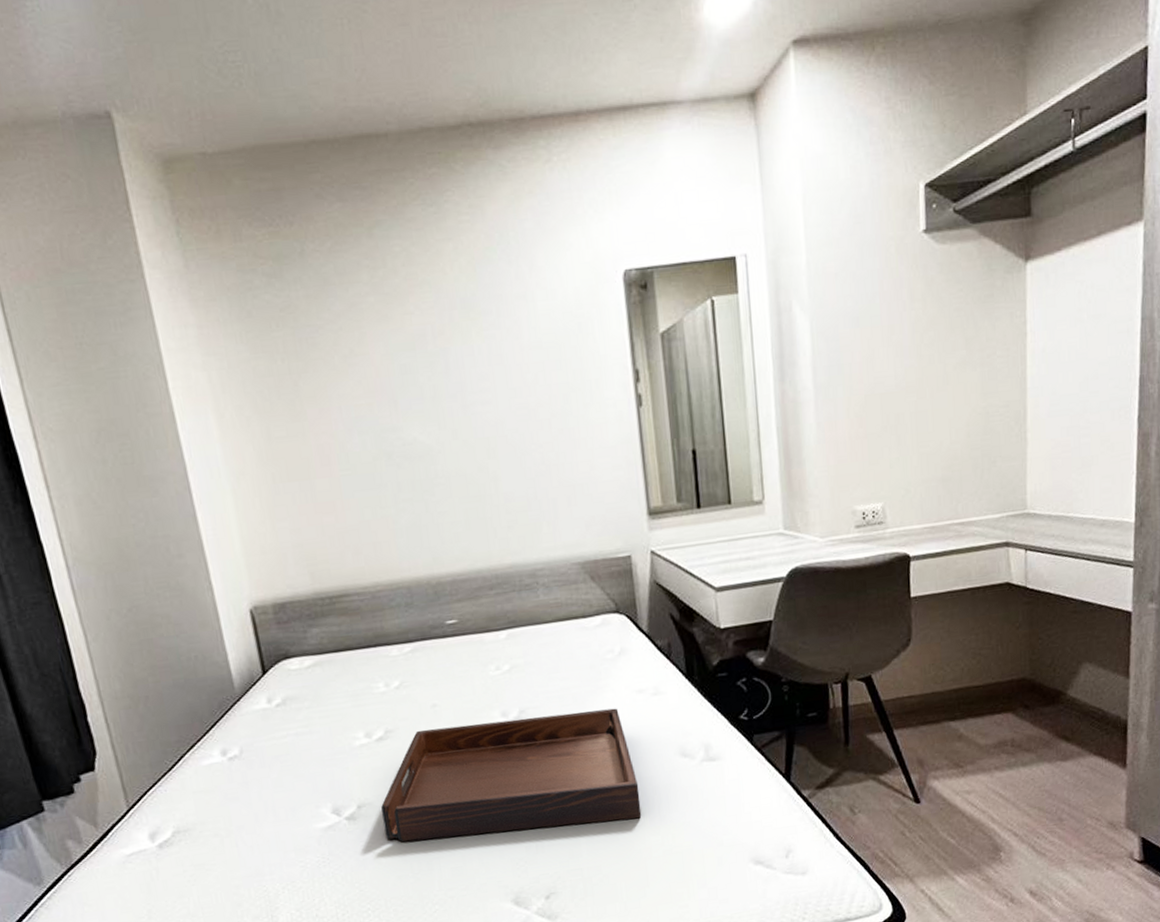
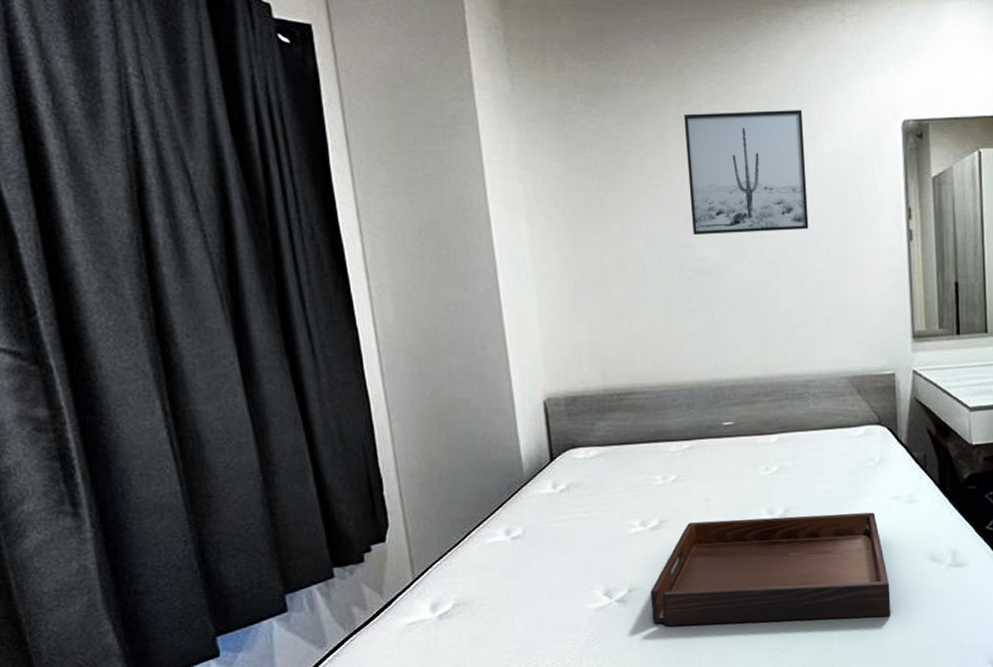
wall art: none [377,266,526,417] -> present [683,109,809,236]

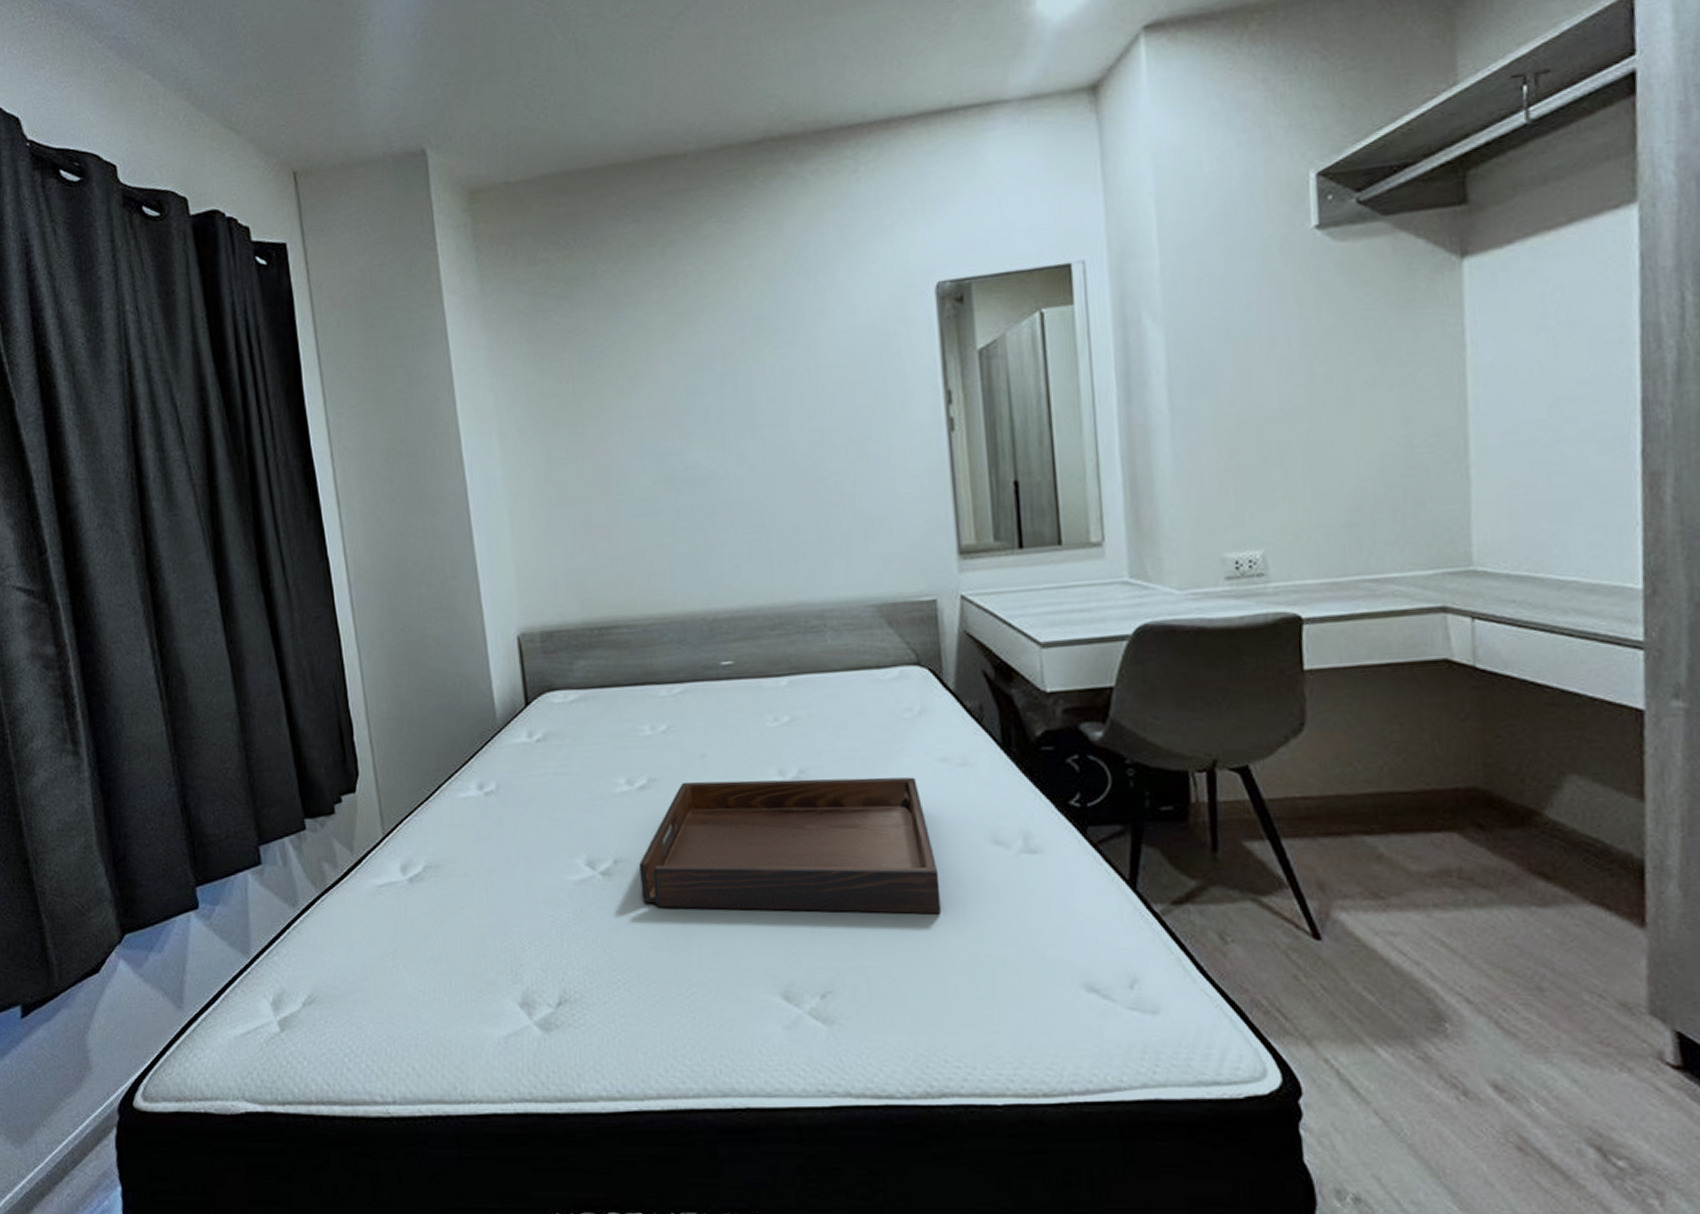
wall art: present [683,109,809,236] -> none [667,281,821,440]

